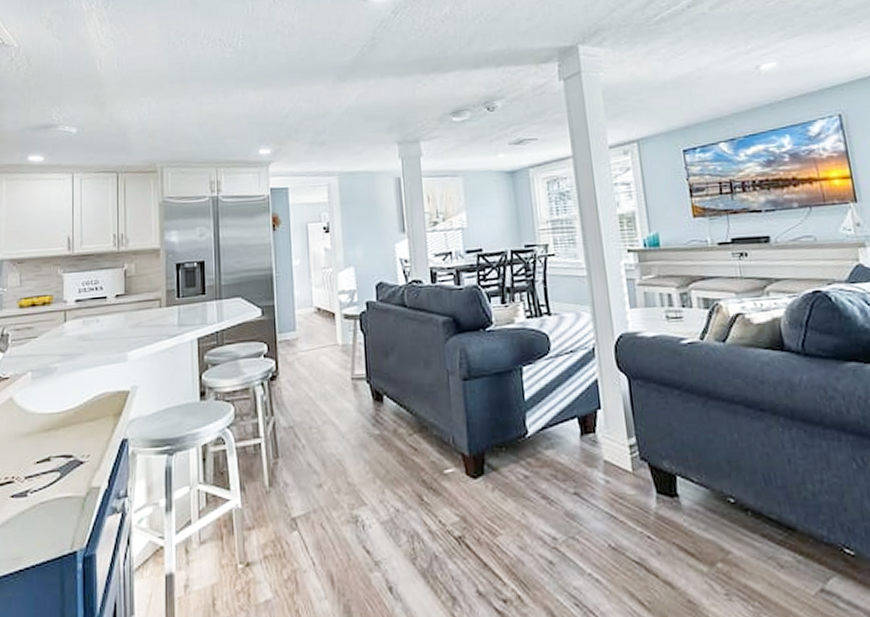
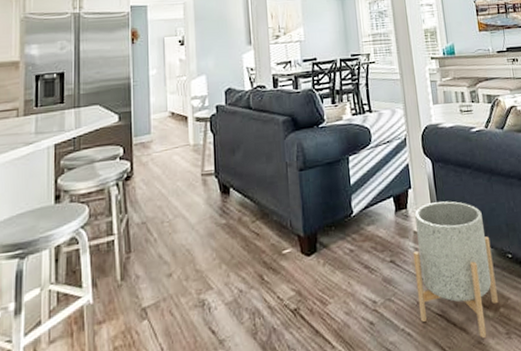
planter: none [603,427,715,596] -> present [413,201,498,338]

